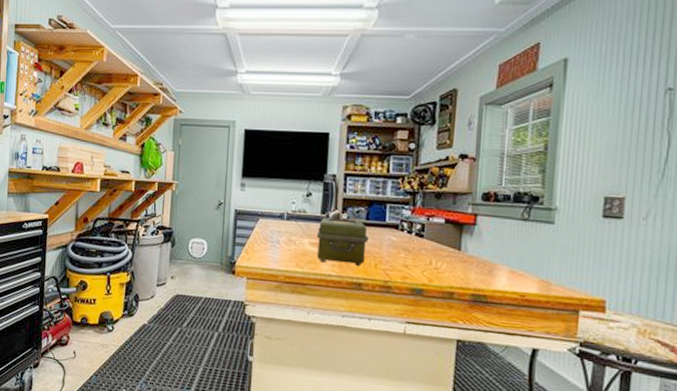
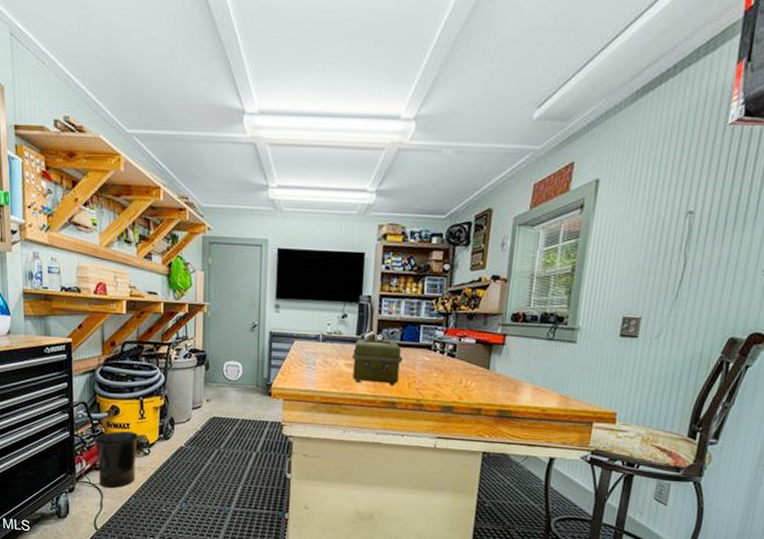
waste bin: none [61,306,104,366] -> present [94,431,139,489]

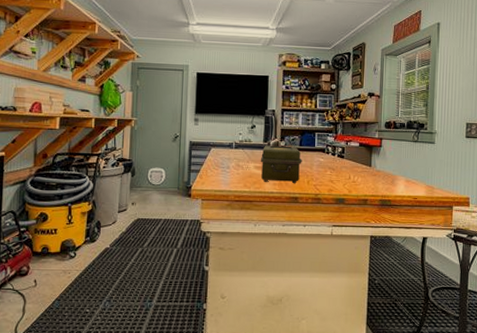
waste bin: present [94,431,139,489] -> none [20,237,66,294]

